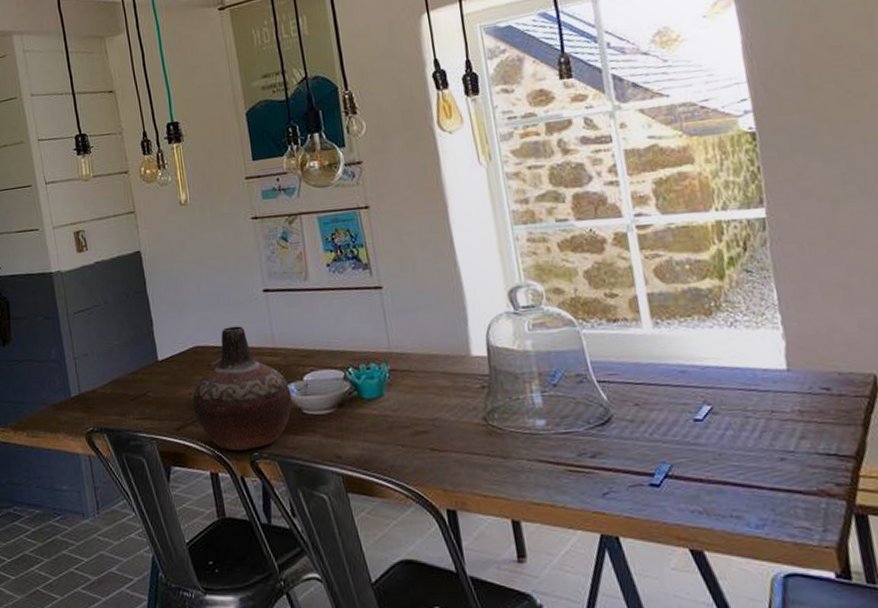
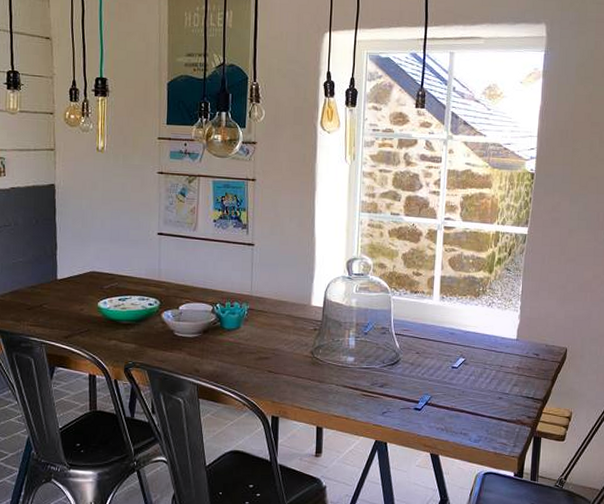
vase: present [192,326,293,451] -> none [82,259,168,360]

